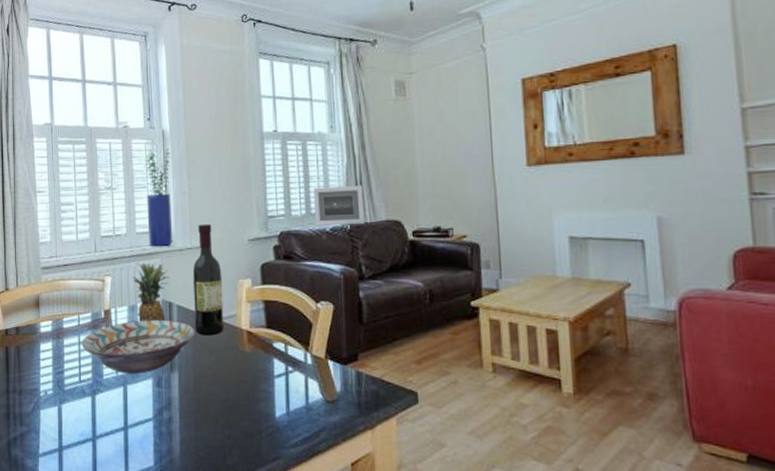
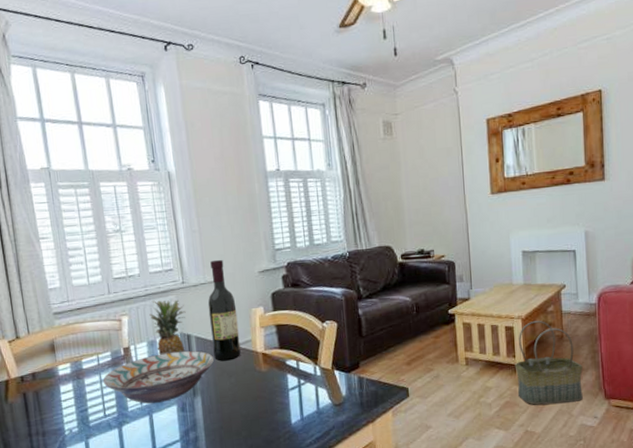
vase: present [146,148,173,247] -> none [153,189,187,285]
picture frame: present [312,186,365,226] -> none [314,217,361,255]
basket: none [559,326,659,439] -> present [514,321,583,405]

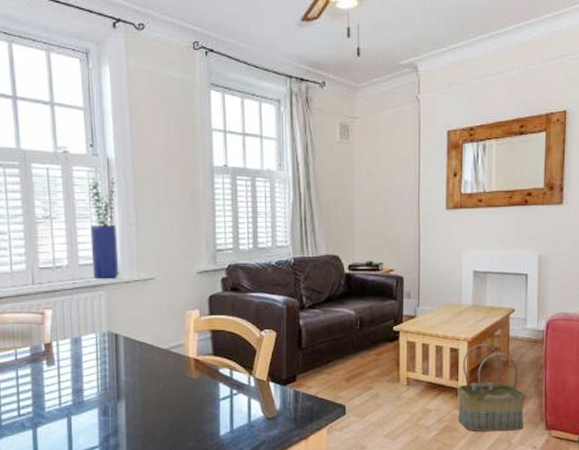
decorative bowl: present [103,350,215,404] -> none [19,351,143,405]
fruit: present [149,300,186,355] -> none [75,295,115,354]
vase: none [153,189,187,285] -> present [88,178,119,280]
wine bottle: present [207,259,241,361] -> none [139,256,172,365]

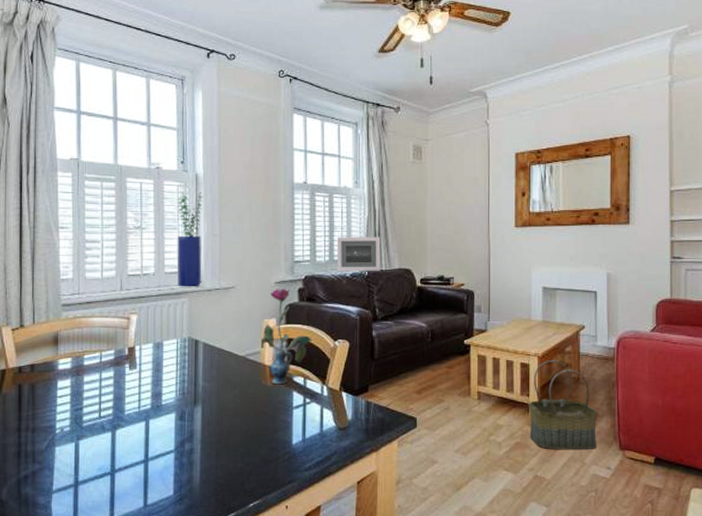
vase: none [184,277,236,377] -> present [260,287,311,385]
picture frame: none [260,222,307,260] -> present [336,237,381,272]

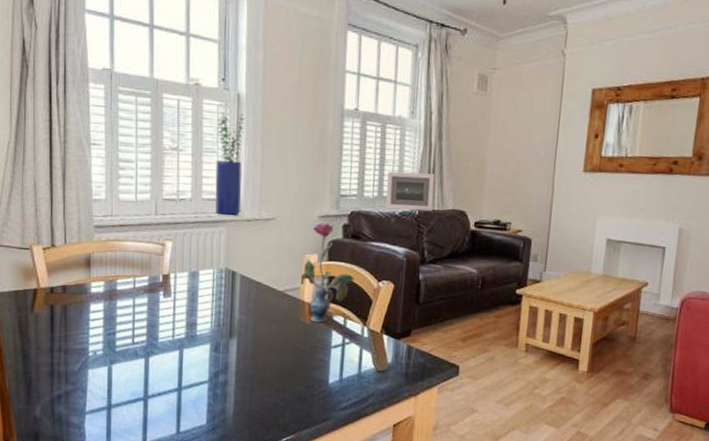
basket: present [528,360,598,449] -> none [576,316,651,410]

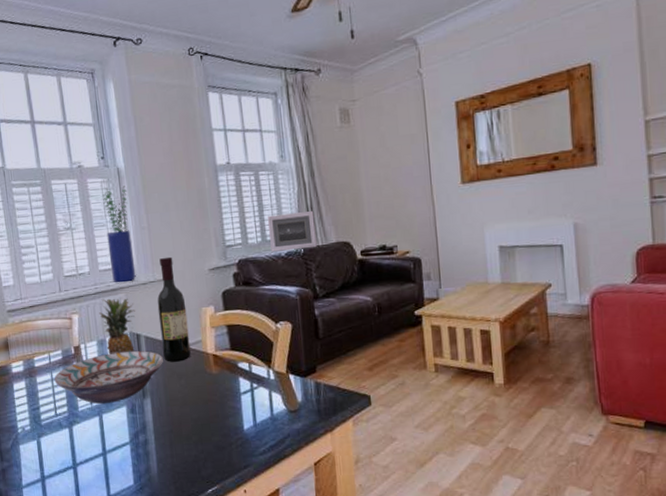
decorative bowl: none [136,286,258,339] -> present [54,350,164,404]
fruit: none [195,229,235,289] -> present [99,298,135,354]
wine bottle: none [257,196,289,306] -> present [157,256,191,362]
vase: present [300,221,354,323] -> none [200,273,252,372]

